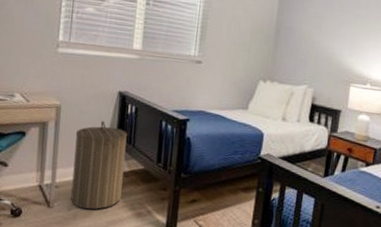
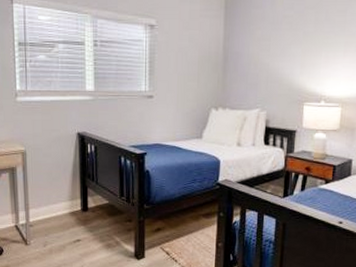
laundry hamper: present [71,120,127,210] -> none [42,161,90,244]

